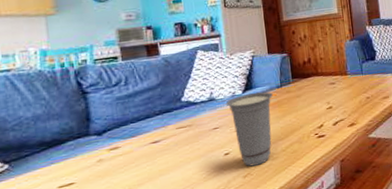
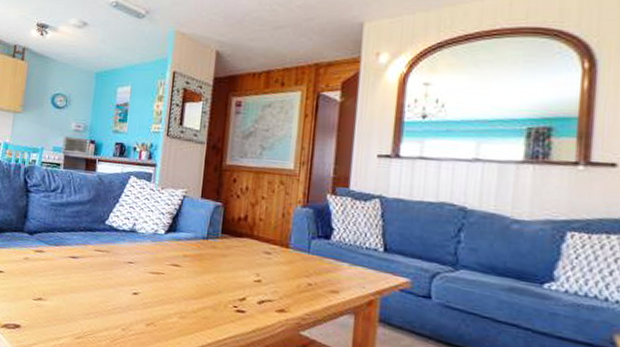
cup: present [225,91,273,167] -> none [145,235,196,319]

